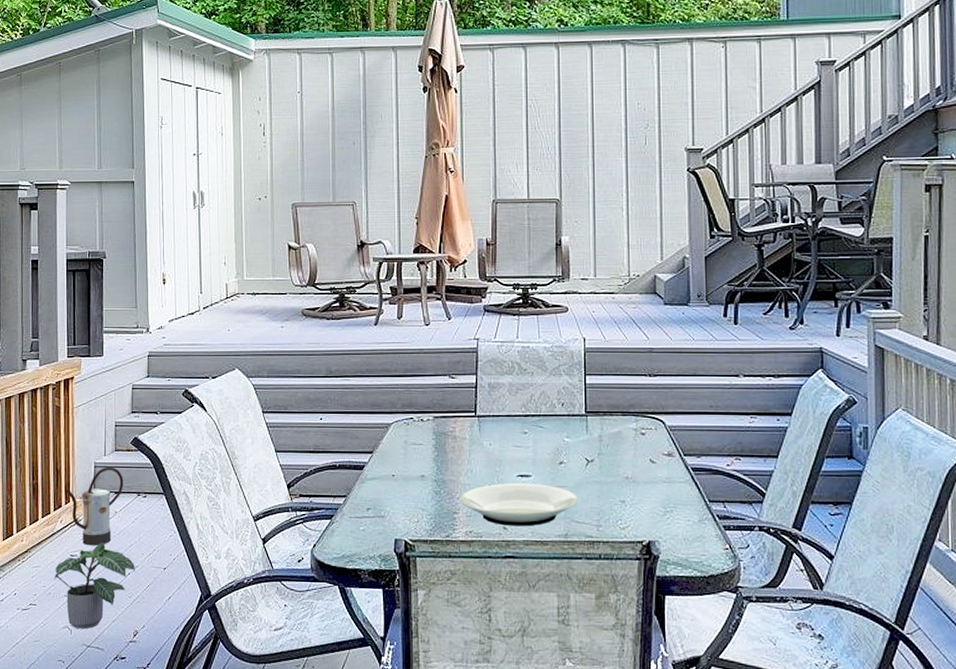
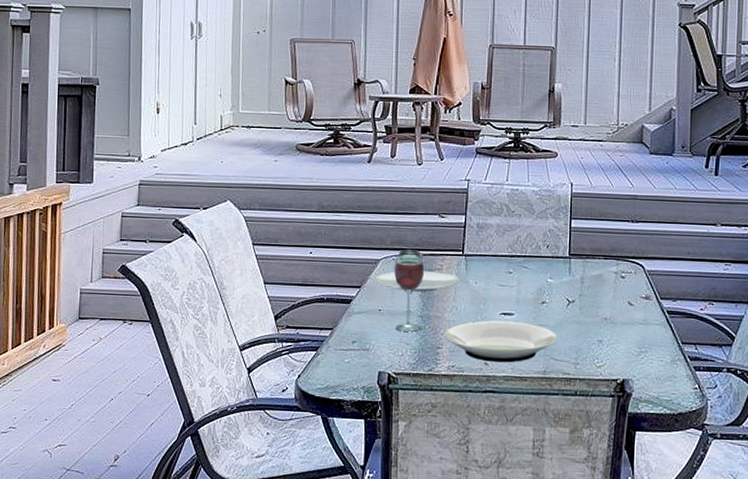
potted plant: present [54,542,135,630] -> none [35,367,118,453]
watering can: present [66,466,124,545] -> none [50,293,110,371]
plate: none [386,434,474,455] -> present [374,271,460,292]
wineglass: none [406,411,437,497] -> present [394,249,425,332]

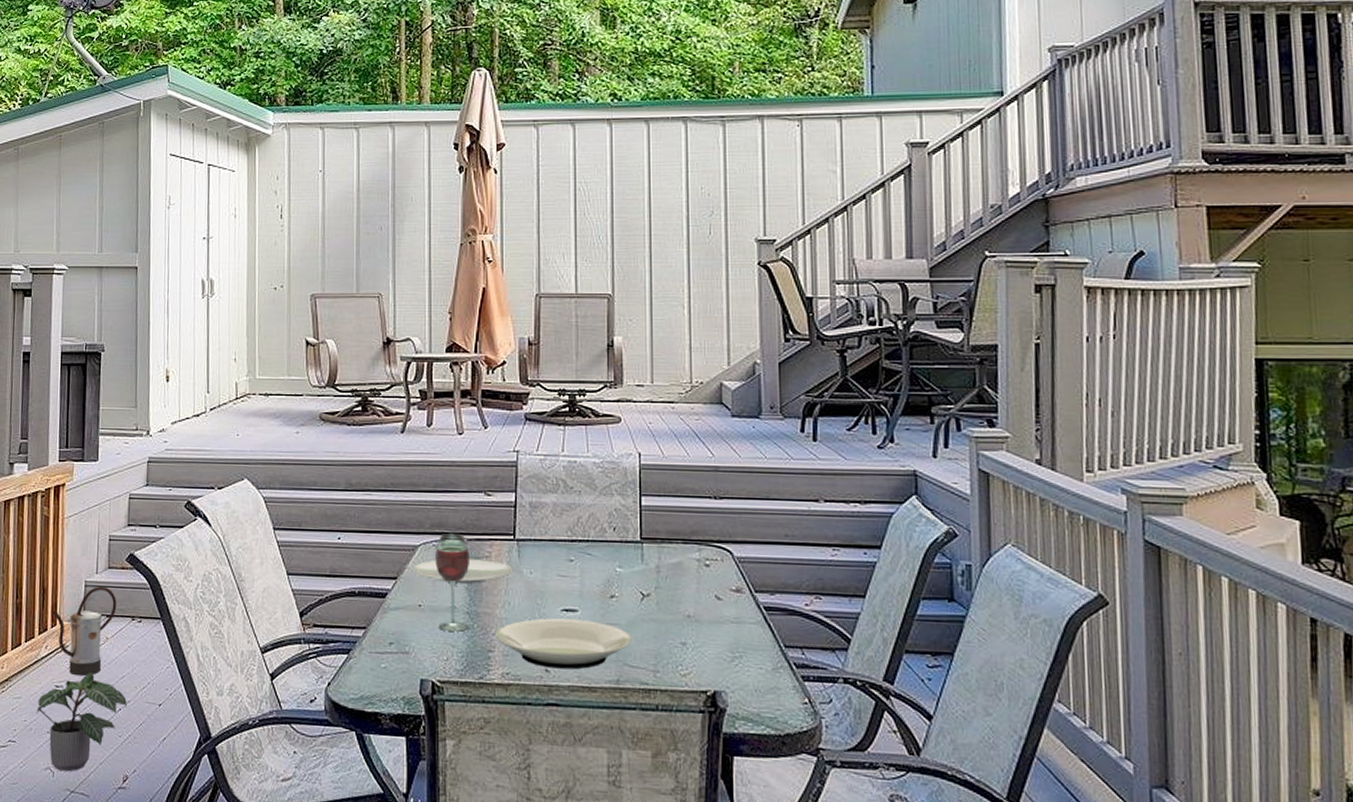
potted plant: none [35,367,118,453] -> present [36,671,127,772]
watering can: none [50,293,110,371] -> present [52,586,117,676]

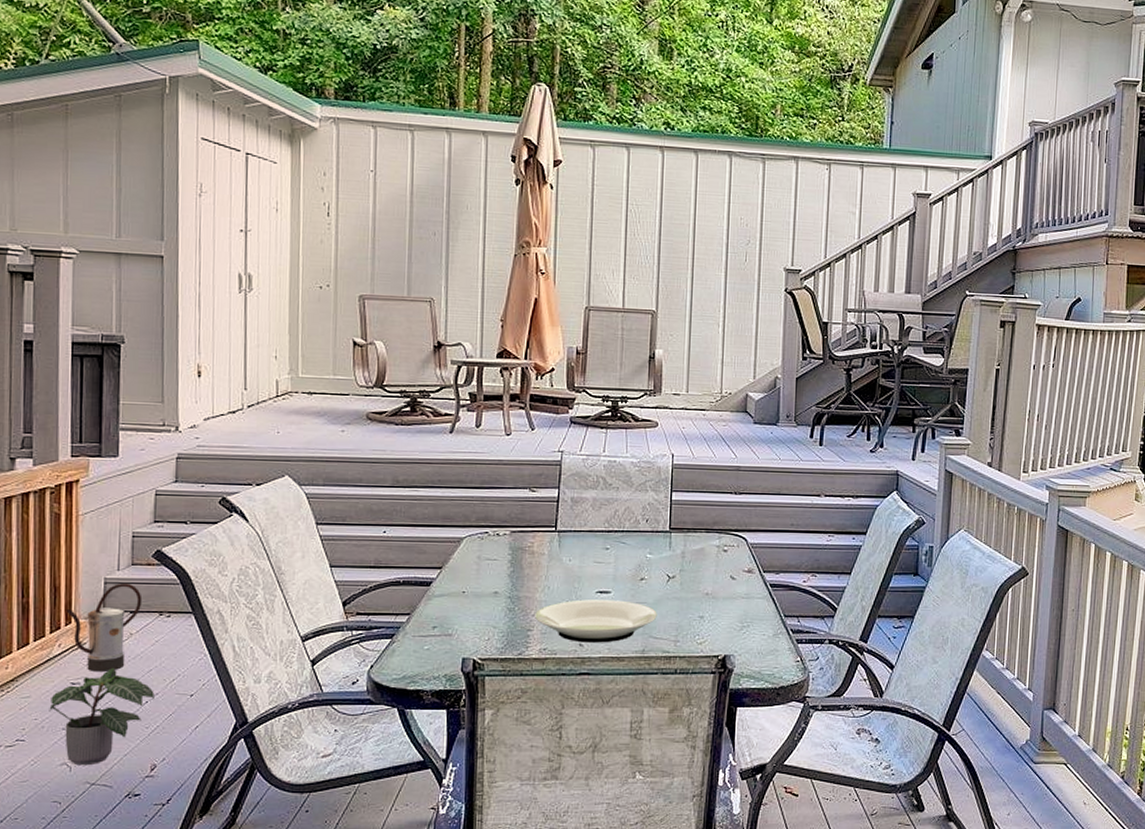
plate: present [412,559,512,583] -> none [457,549,553,571]
wineglass: present [435,533,471,632] -> none [480,525,514,614]

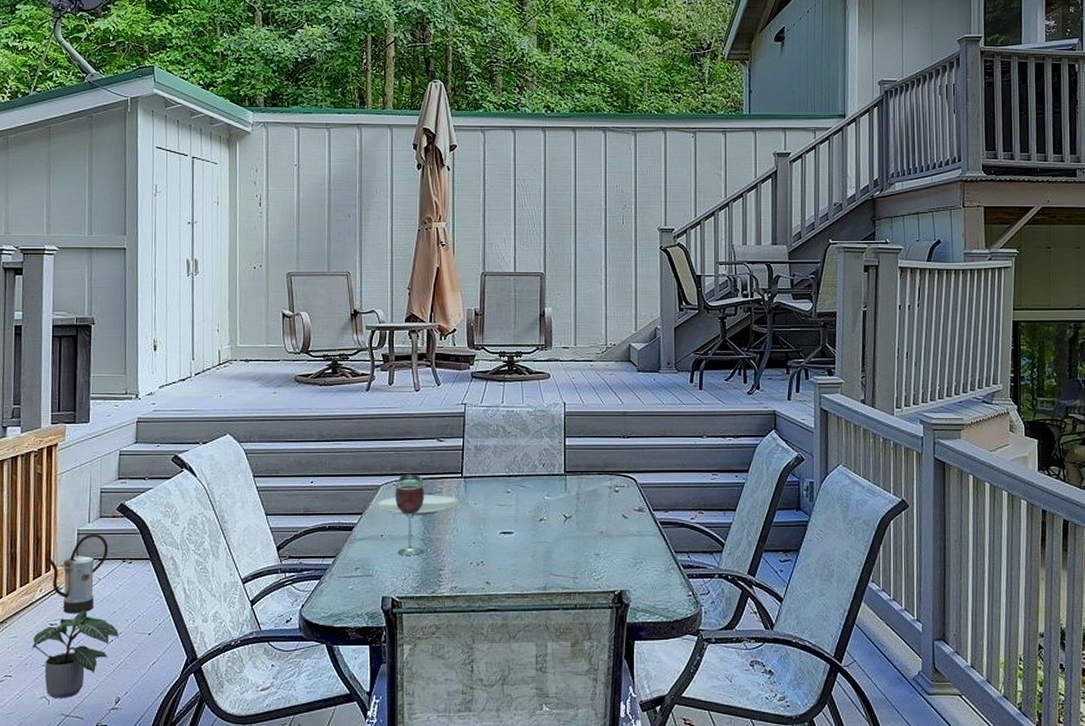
plate: none [457,549,553,571] -> present [375,495,460,515]
wineglass: none [480,525,514,614] -> present [395,473,425,555]
plate: present [535,599,657,643] -> none [446,540,556,581]

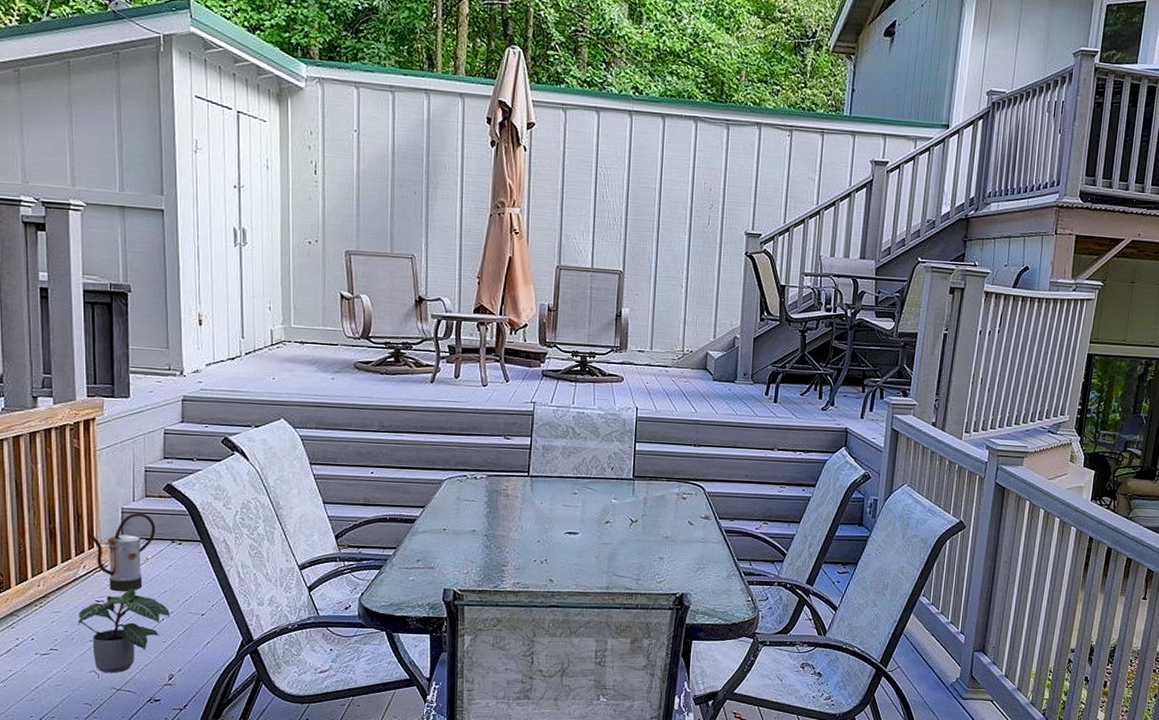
plate: present [375,495,460,515] -> none [438,491,525,512]
wineglass: present [395,473,425,555] -> none [459,469,490,550]

